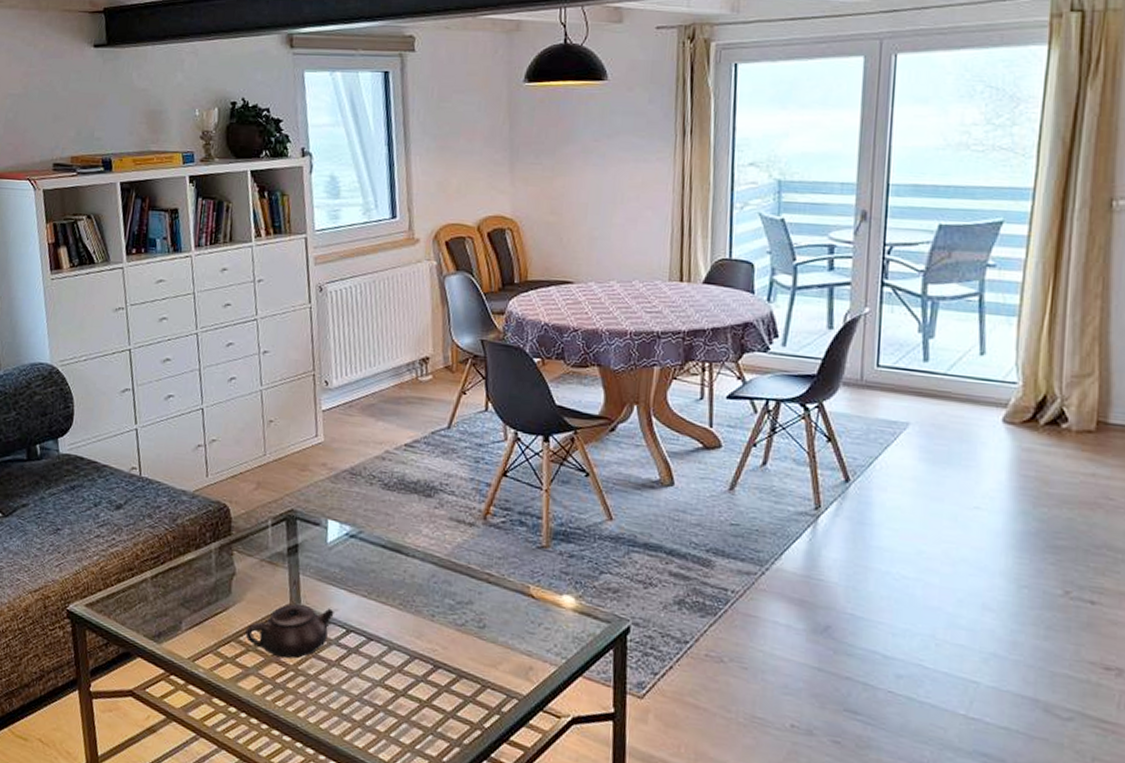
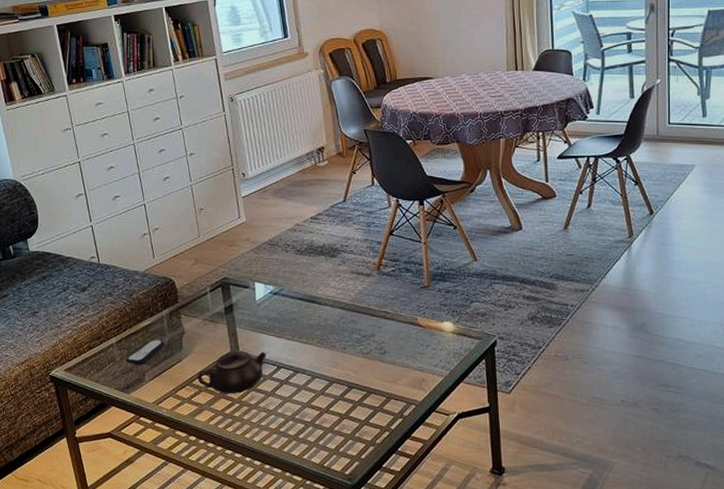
remote control: none [160,578,211,609] -> present [125,339,165,365]

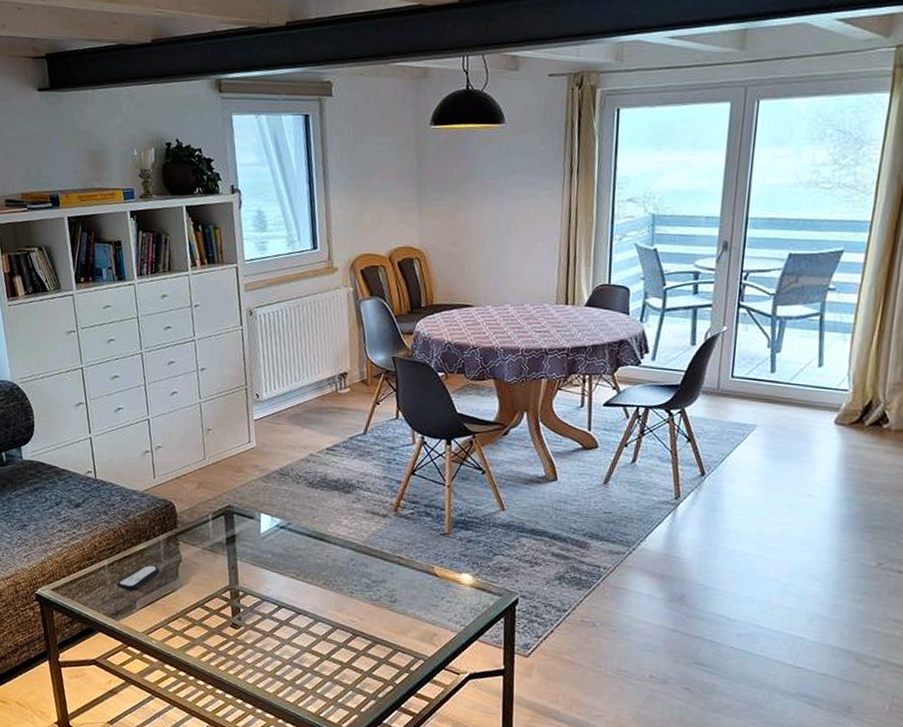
teapot: present [197,350,266,394] -> none [191,585,268,631]

